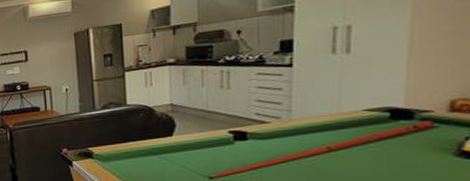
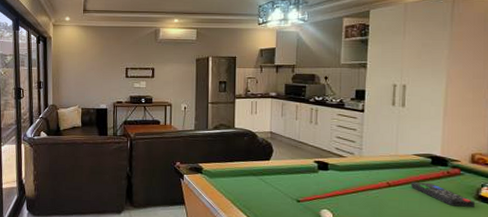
remote control: none [360,141,457,167] -> present [410,181,476,207]

